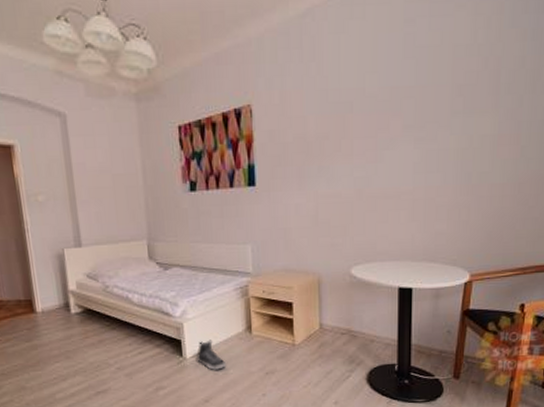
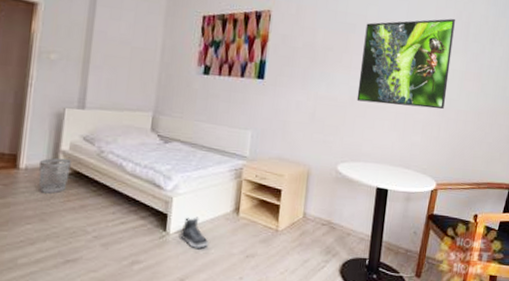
wastebasket: none [53,297,82,333] -> present [38,157,71,194]
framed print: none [364,68,480,193] -> present [356,18,455,110]

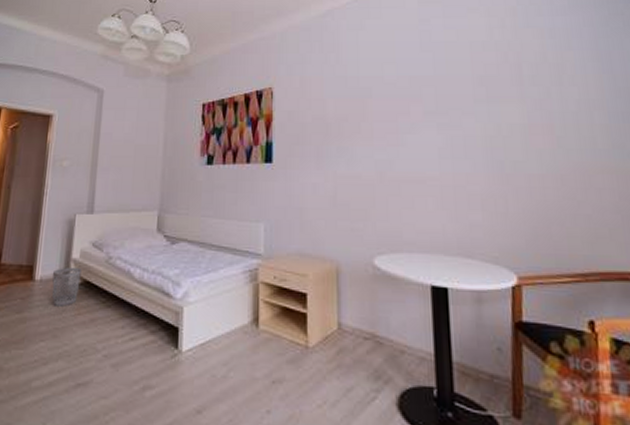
sneaker: present [180,217,209,250] -> none [193,330,227,372]
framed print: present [356,18,455,110] -> none [384,62,507,177]

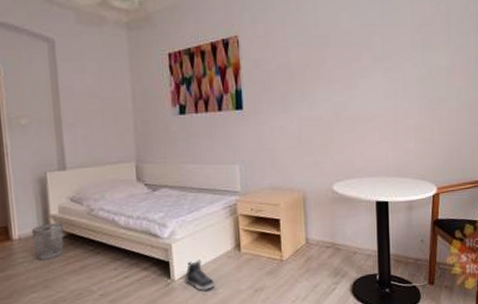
sneaker: none [193,330,227,372] -> present [185,259,216,292]

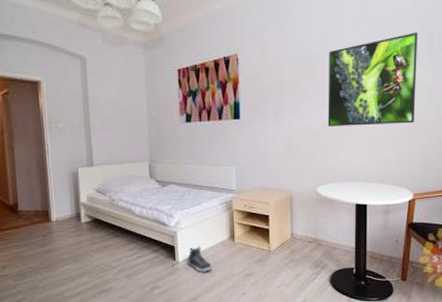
wastebasket: present [32,222,64,260] -> none [66,209,91,239]
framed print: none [340,12,435,116] -> present [328,31,418,126]

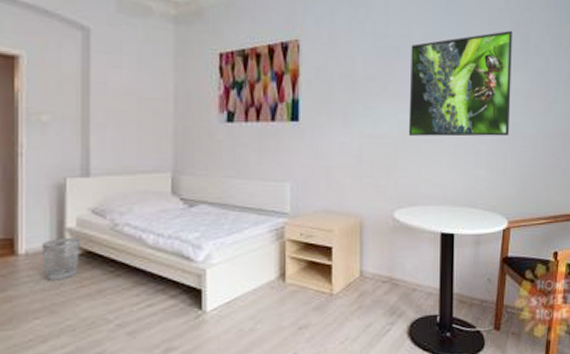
wastebasket: none [66,209,91,239] -> present [43,237,80,281]
sneaker: present [187,246,213,273] -> none [219,289,254,327]

